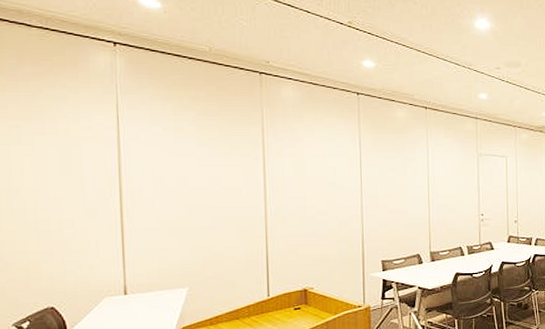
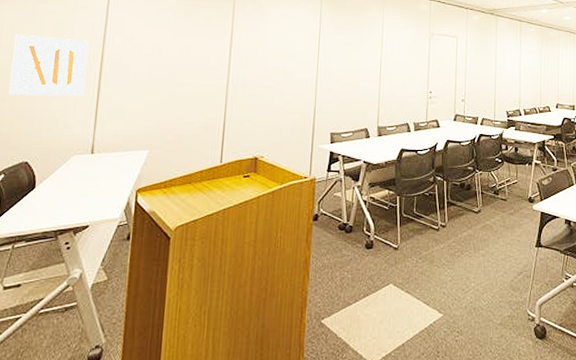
wall art: none [14,169,106,237] -> present [8,34,89,96]

